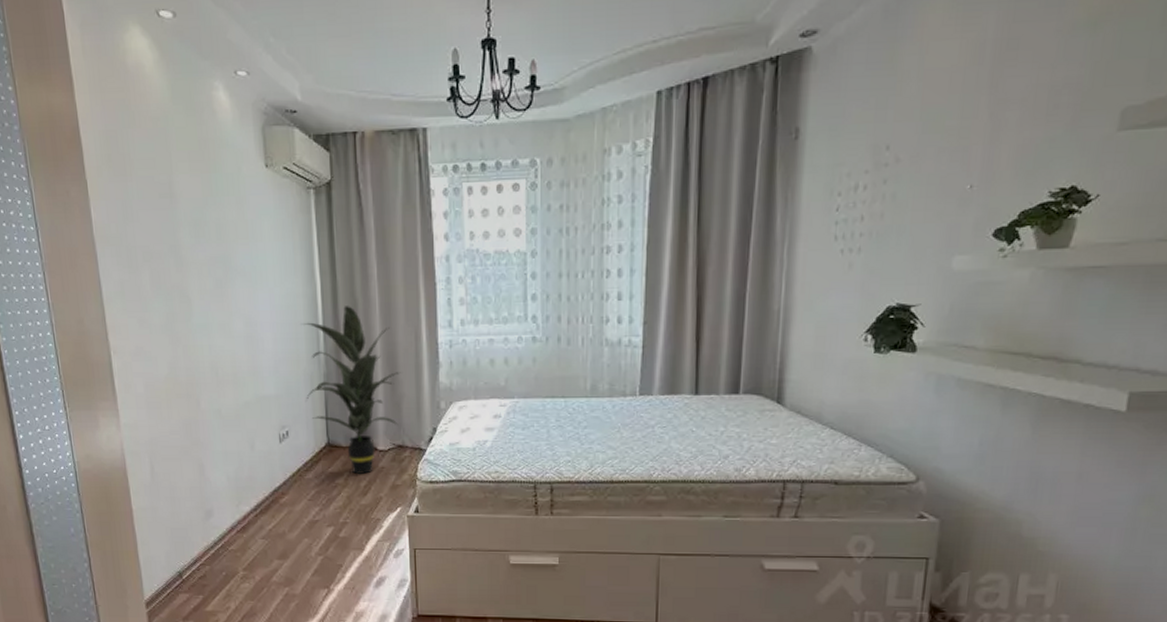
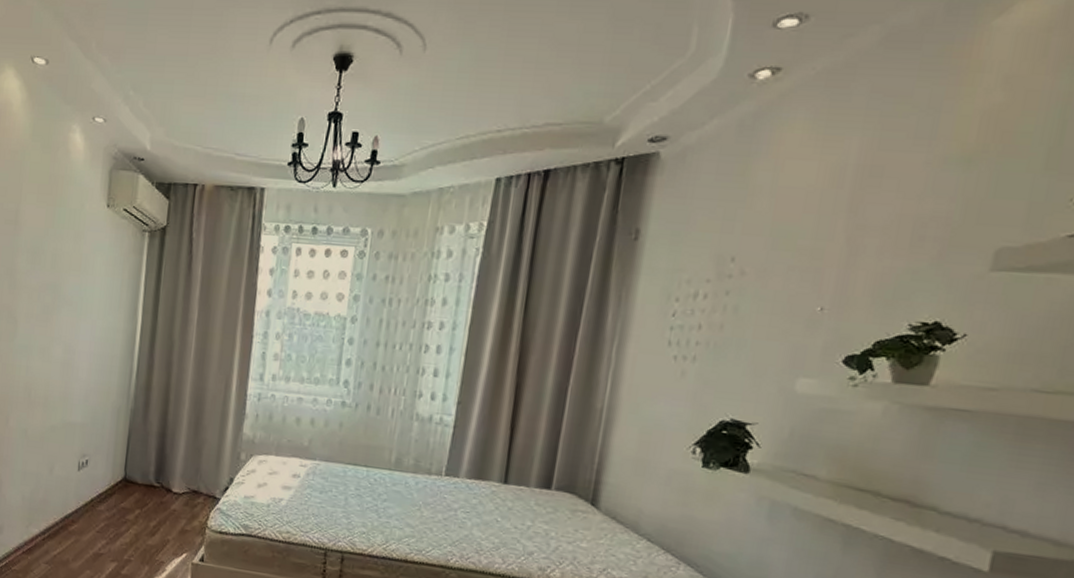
indoor plant: present [302,306,401,474] -> none [110,346,206,515]

